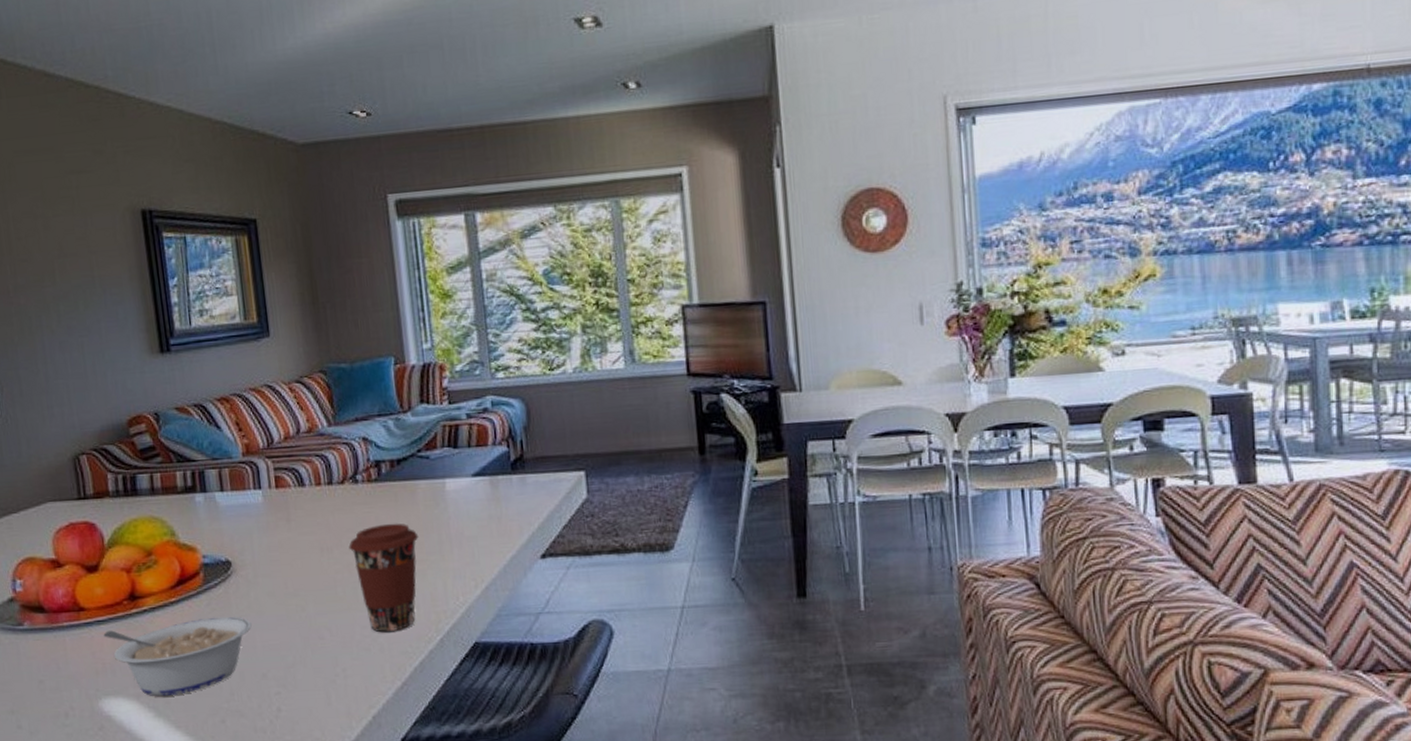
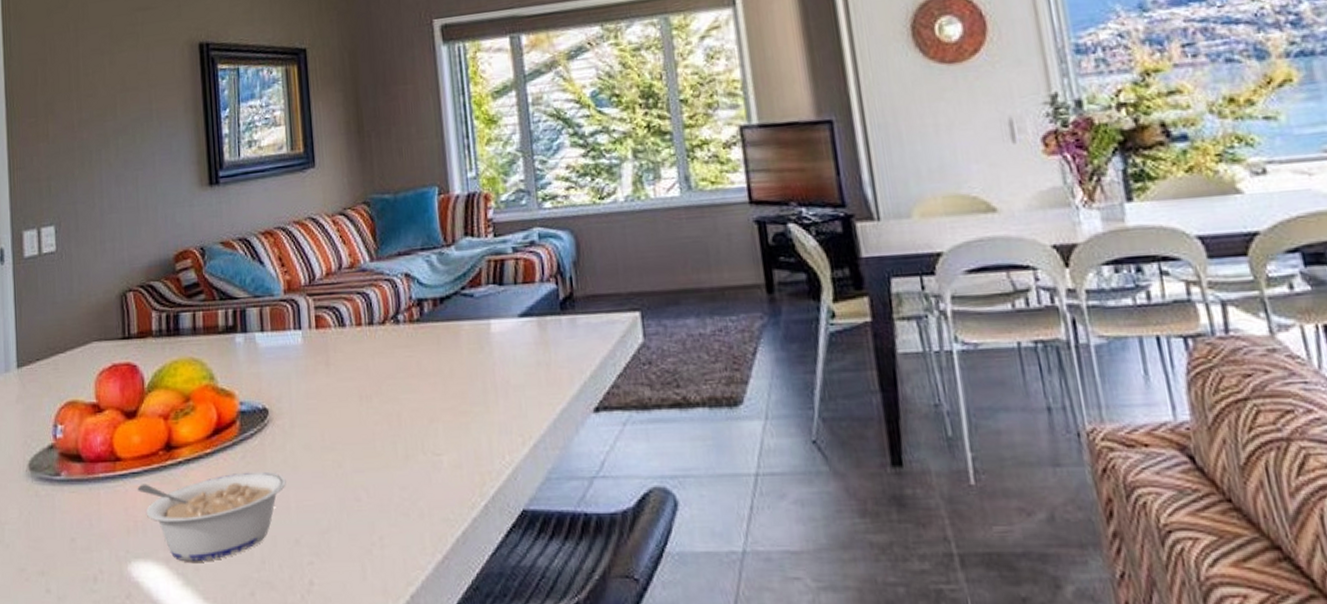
coffee cup: present [348,523,419,633] -> none [388,368,462,495]

